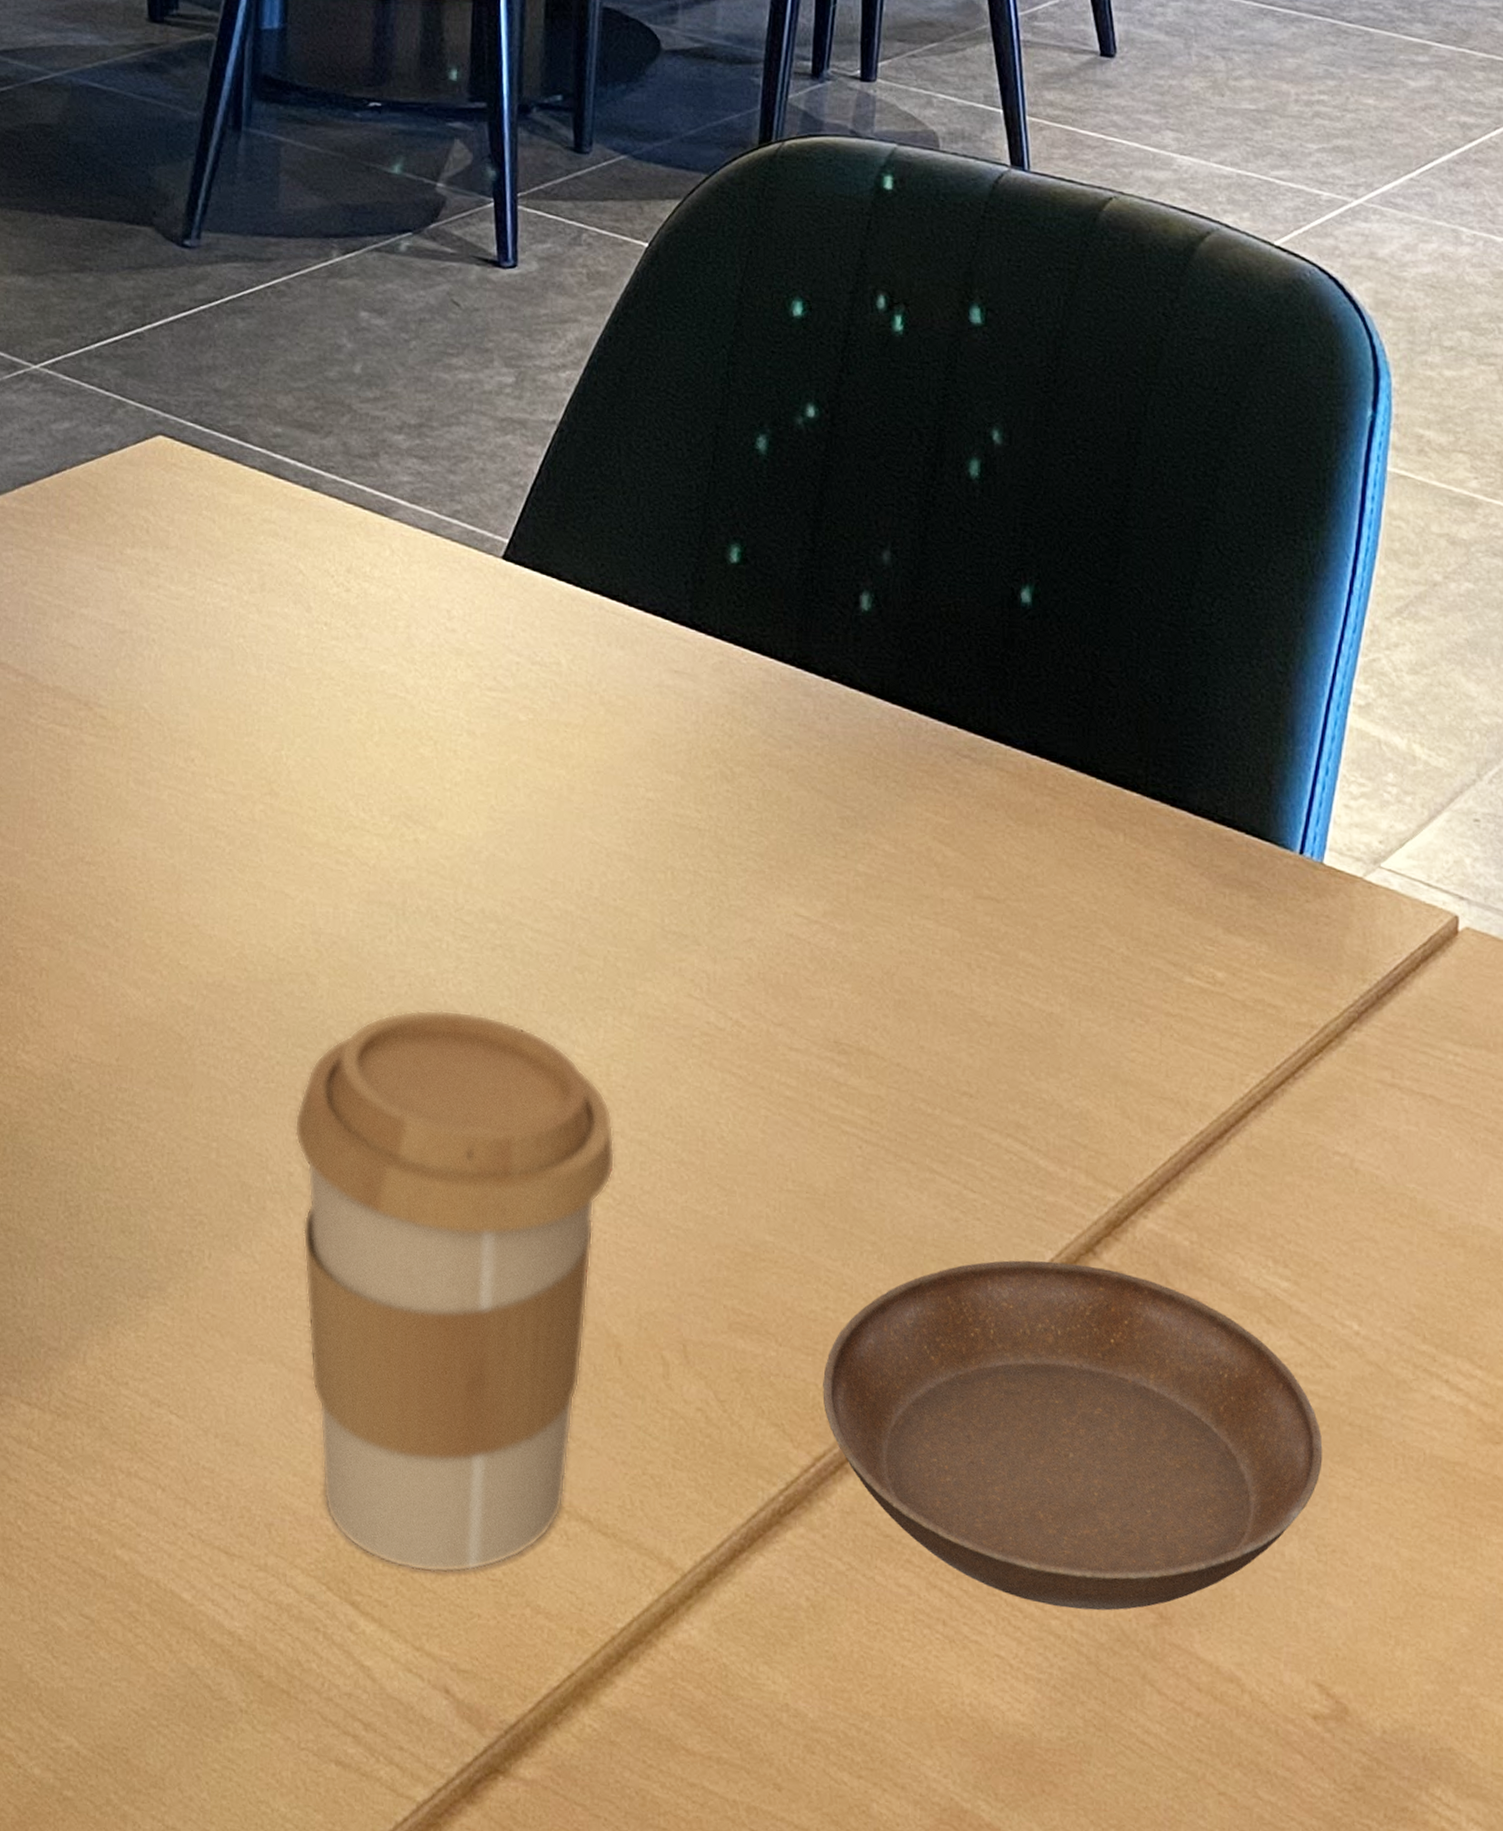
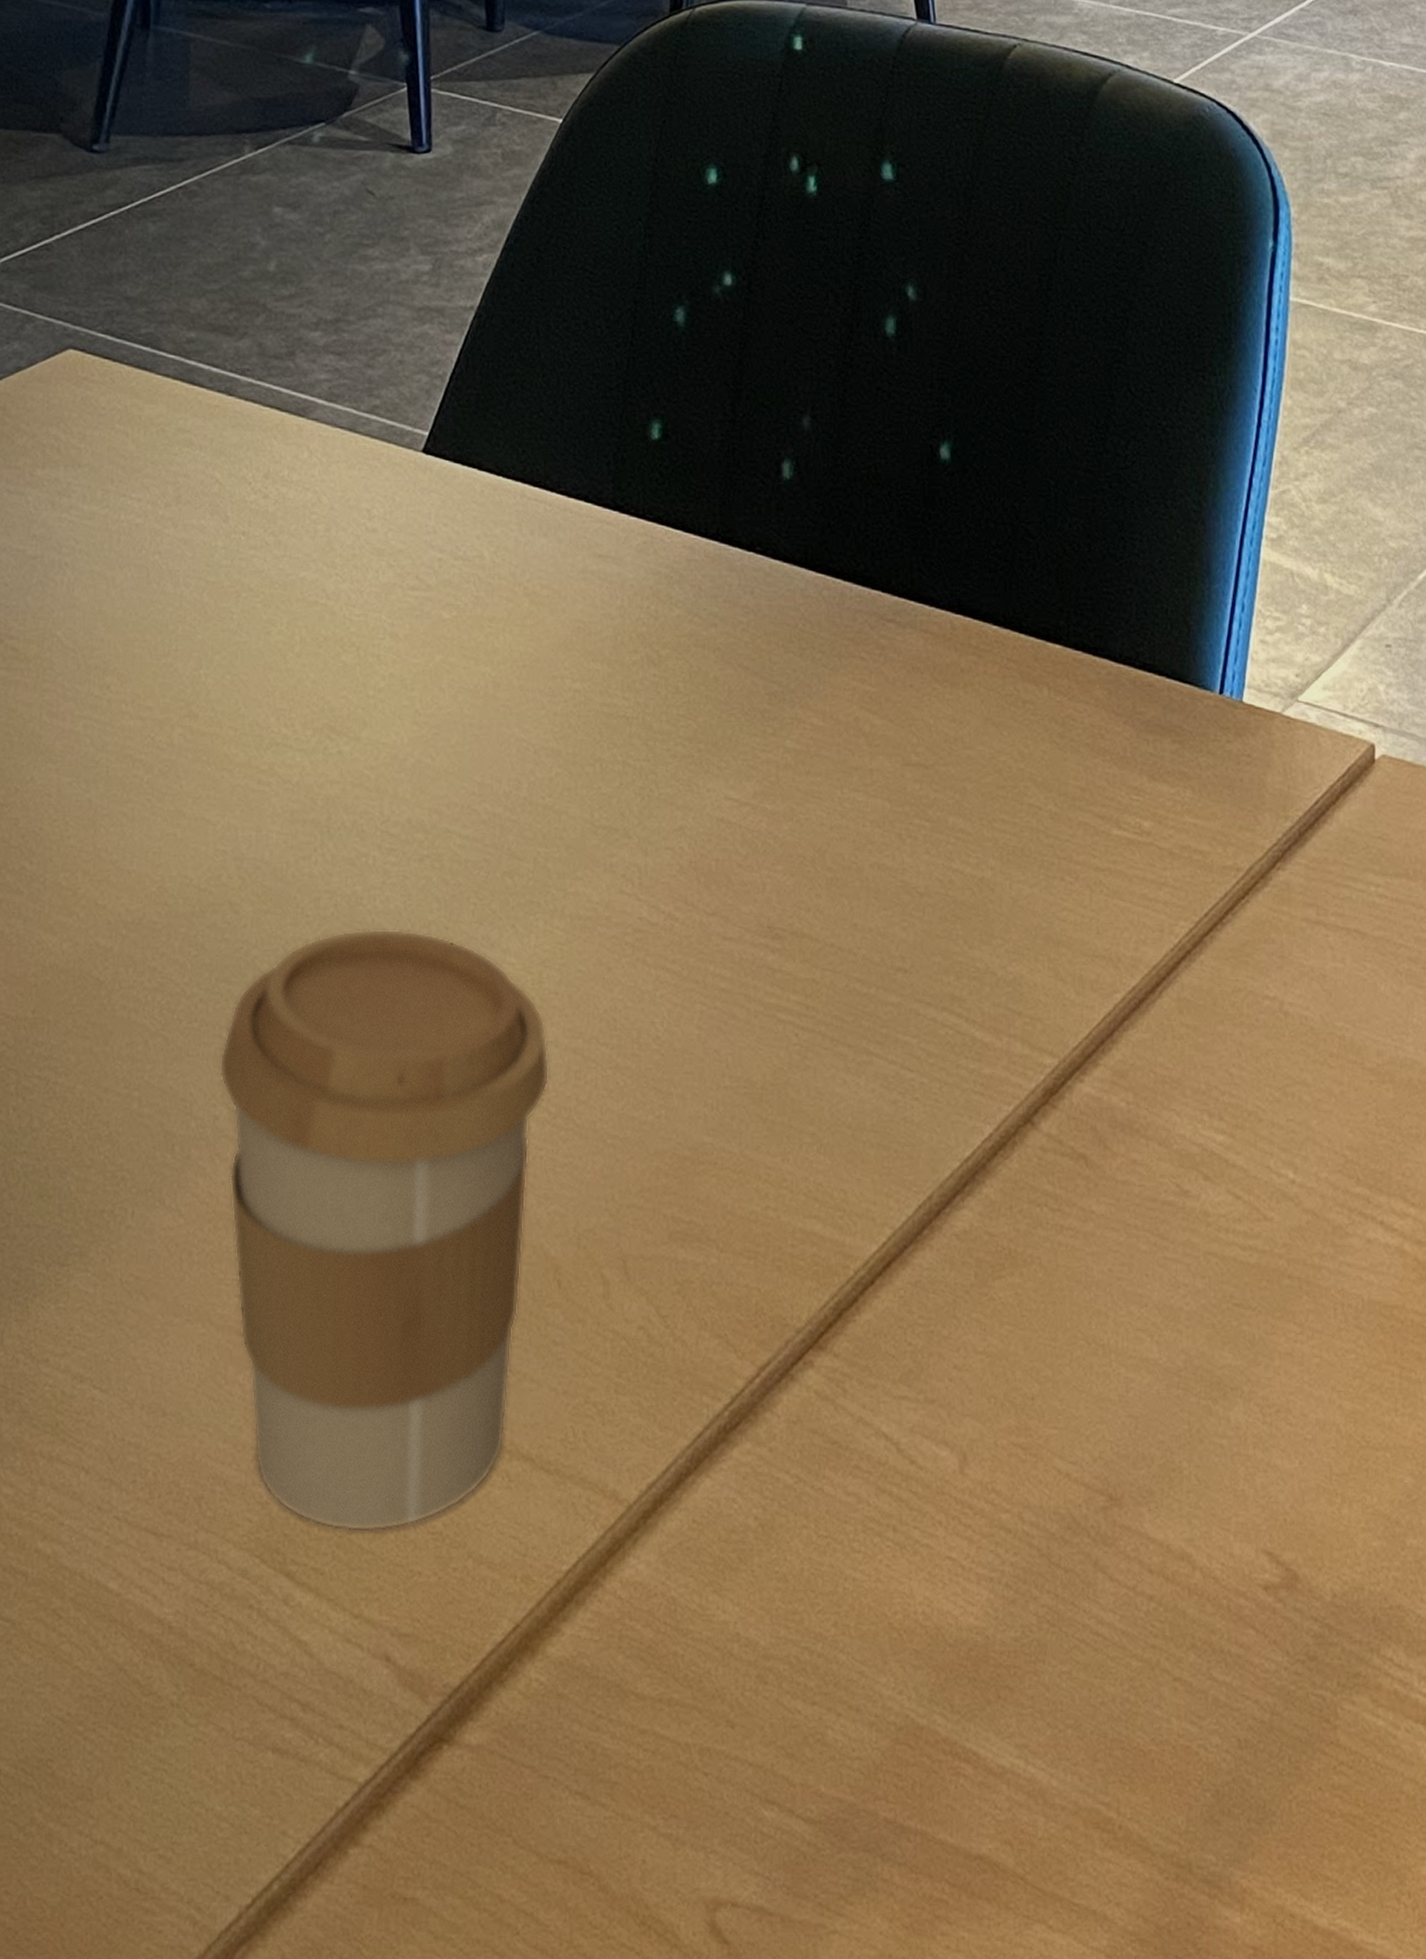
saucer: present [822,1260,1323,1611] -> none [766,1136,1264,1500]

